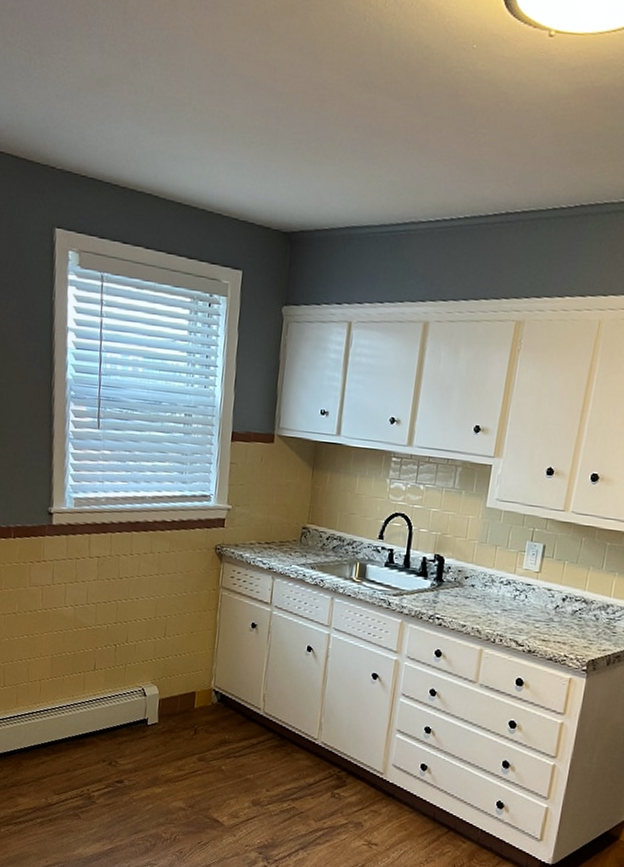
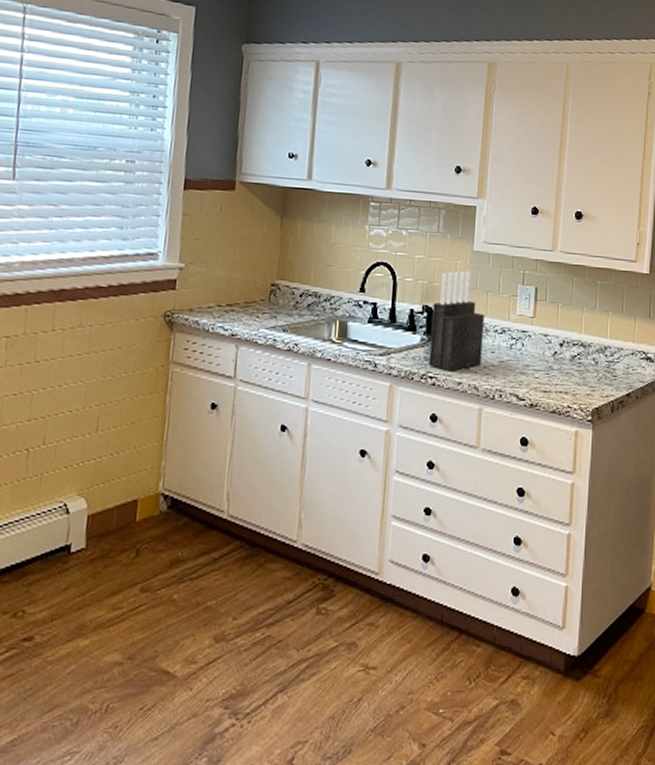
knife block: none [437,525,492,615] -> present [429,270,484,371]

